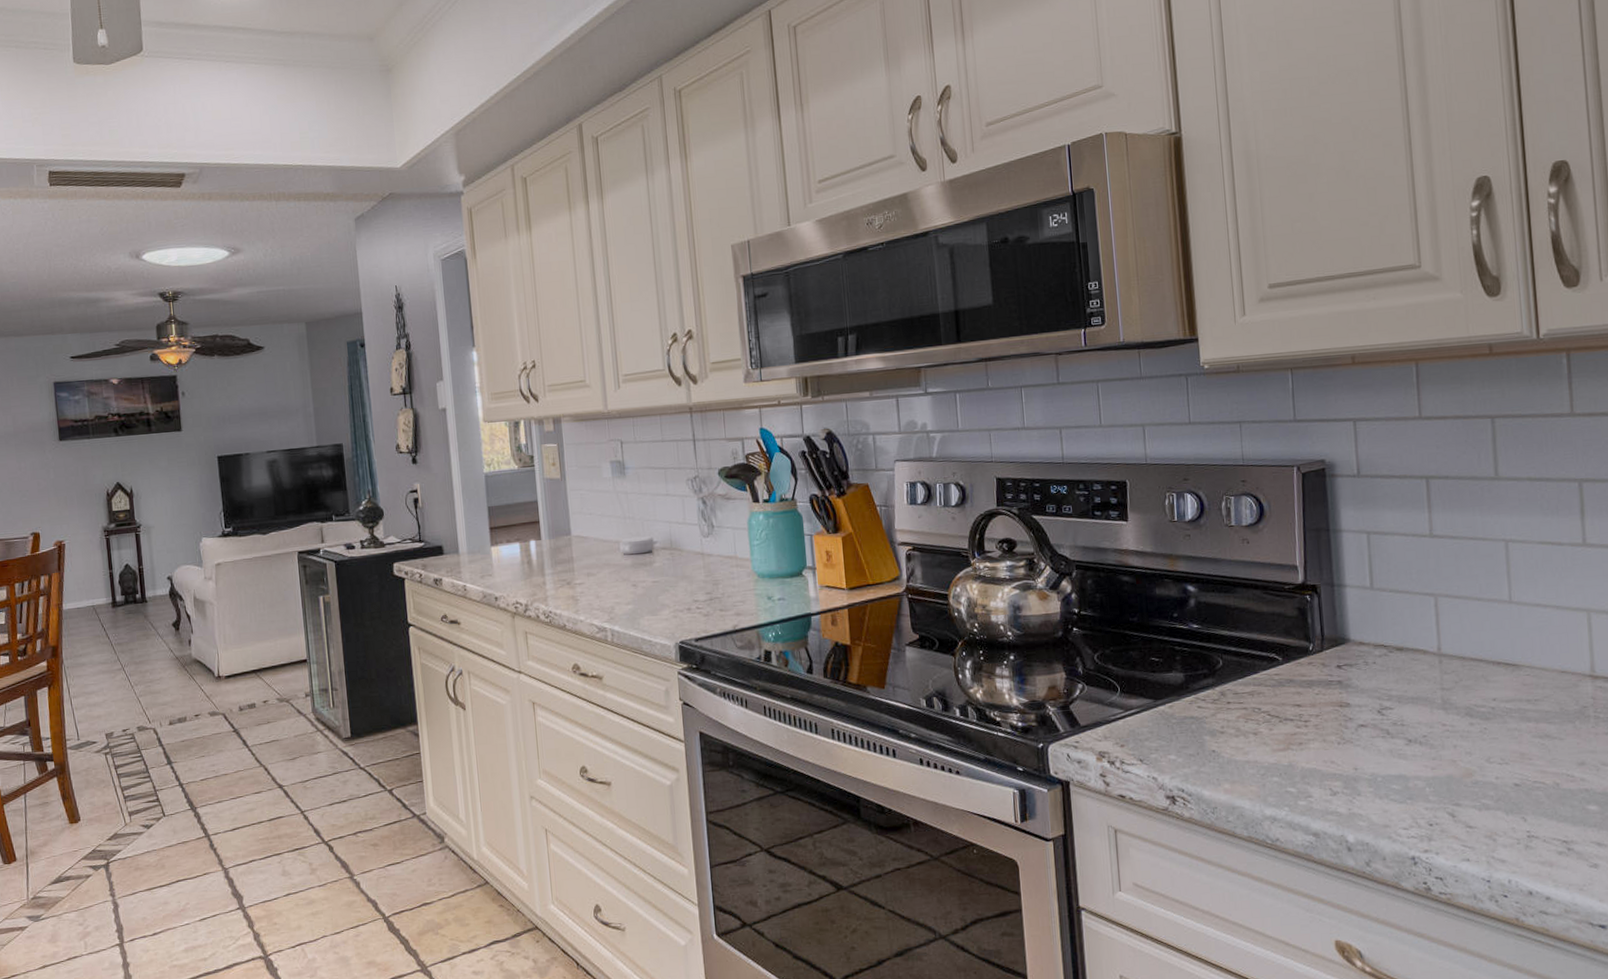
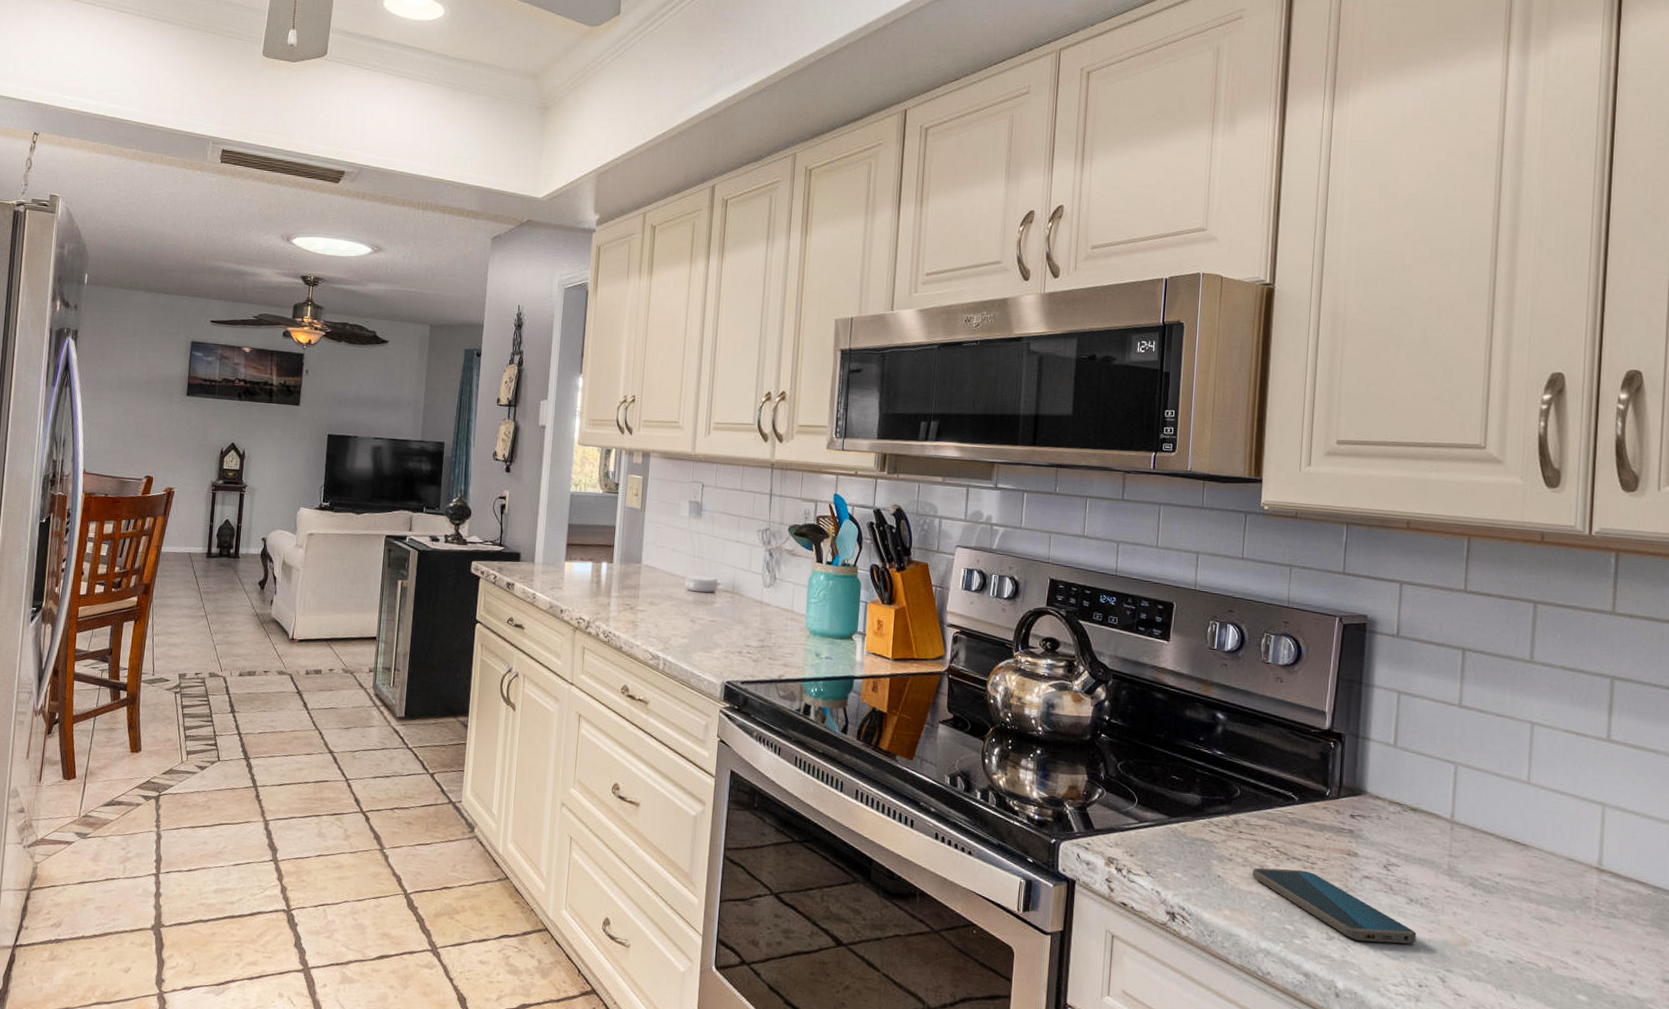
smartphone: none [1246,729,1421,791] -> present [1252,867,1417,944]

